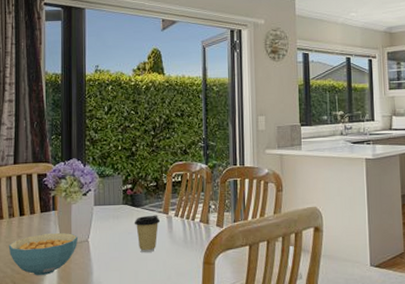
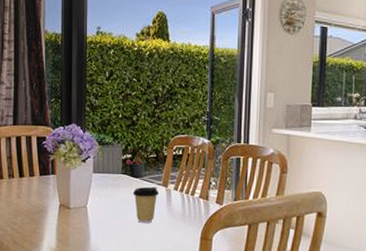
cereal bowl: present [8,232,79,276] -> none [8,196,77,237]

